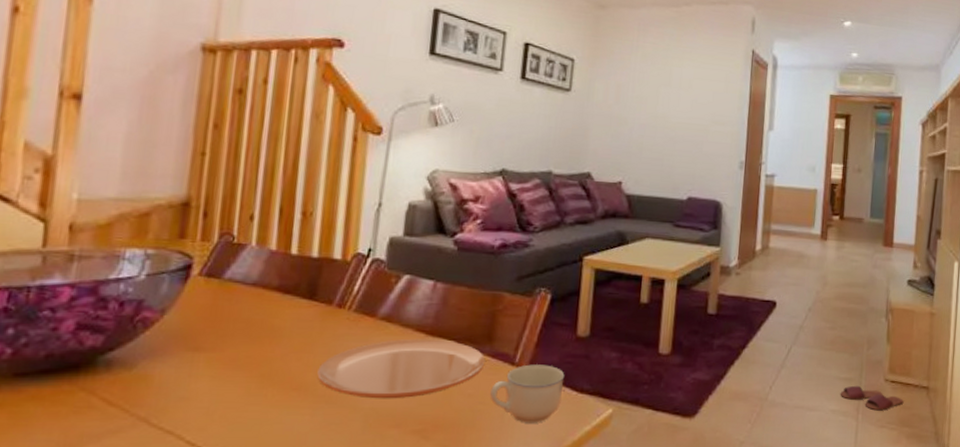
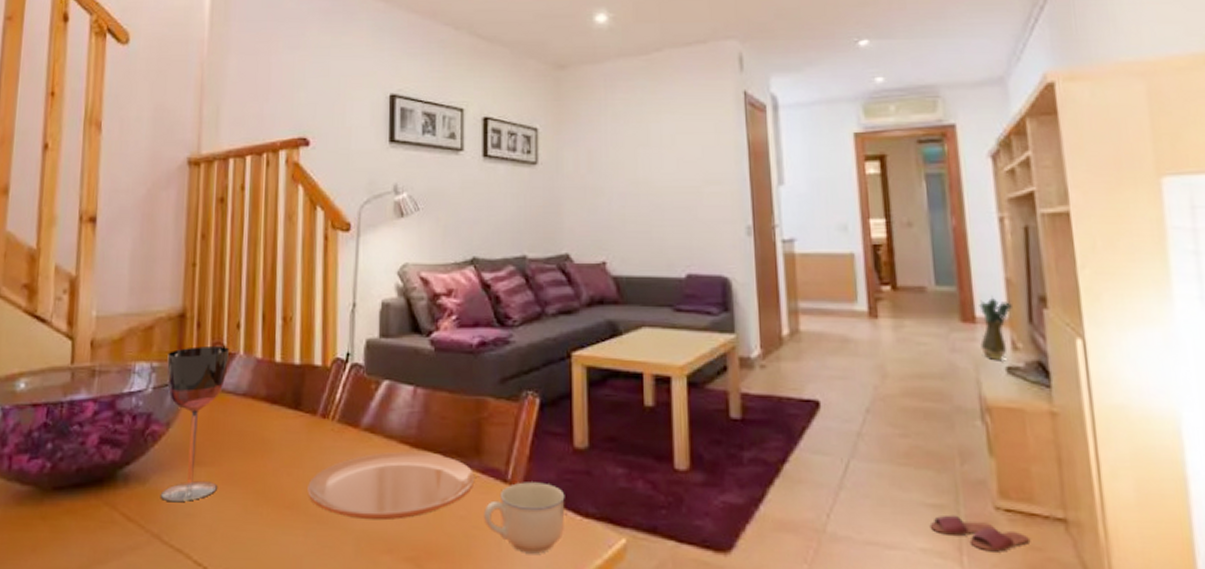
wineglass: none [149,236,239,386] -> present [160,346,229,501]
vase: none [893,227,918,276] -> present [979,295,1012,361]

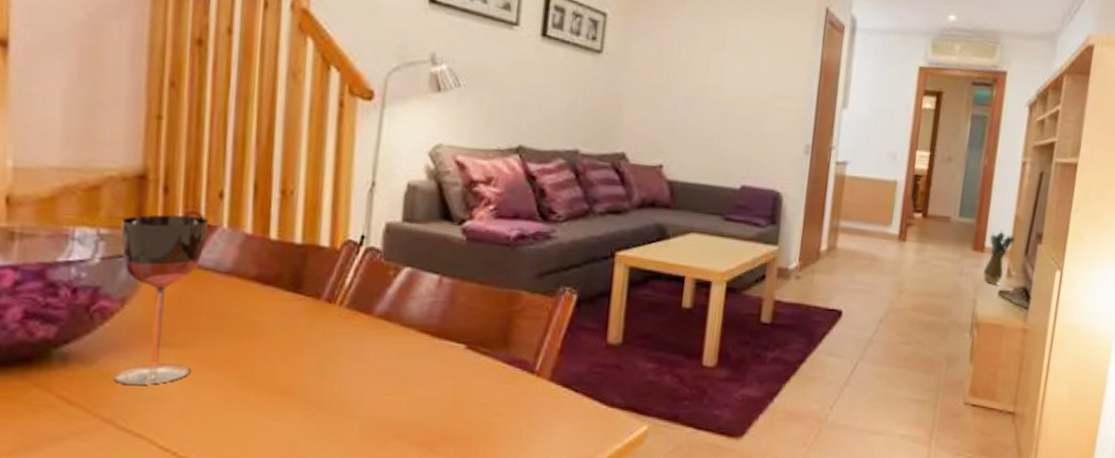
plate: present [308,451,475,521] -> none [306,340,501,407]
cup: present [483,482,565,554] -> none [505,373,593,439]
slippers: present [929,514,1031,552] -> none [911,408,985,437]

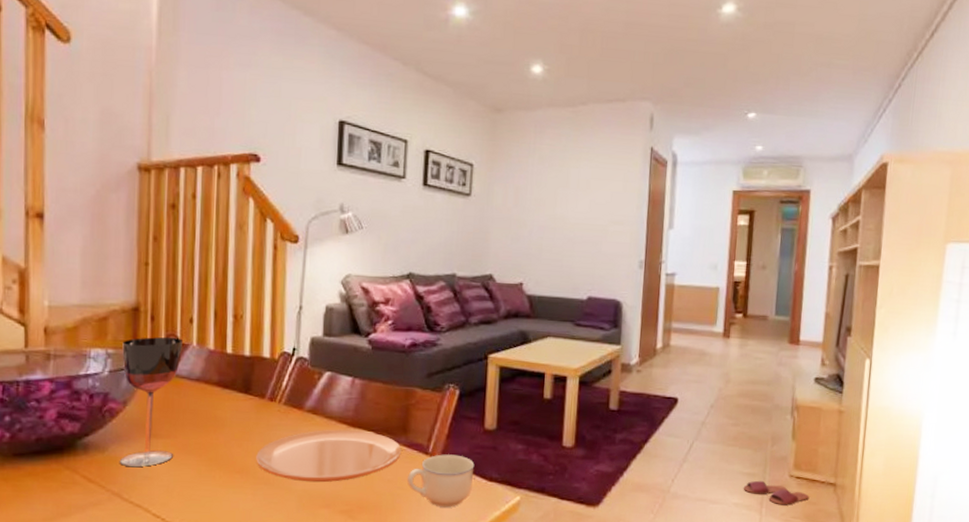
plate: none [306,340,501,407] -> present [256,429,402,483]
cup: none [505,373,593,439] -> present [406,454,475,508]
slippers: none [911,408,985,437] -> present [743,480,810,505]
vase: present [983,229,1015,286] -> none [799,325,827,373]

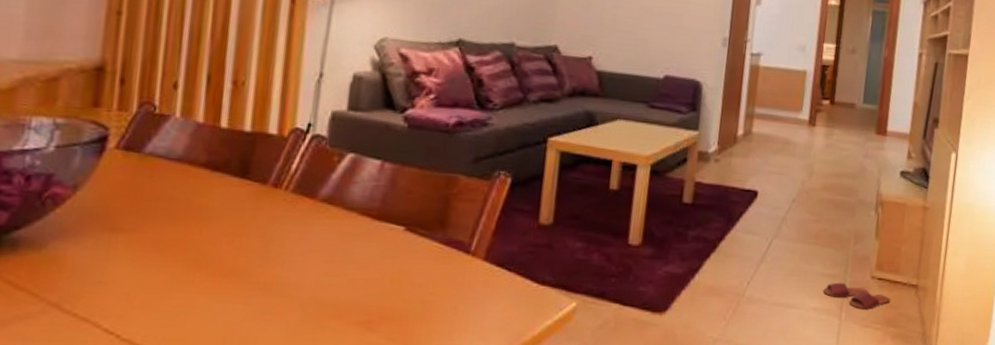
wineglass: present [119,337,182,467] -> none [61,104,161,269]
plate: present [256,429,402,483] -> none [250,223,438,288]
cup: present [406,454,475,508] -> none [441,253,525,316]

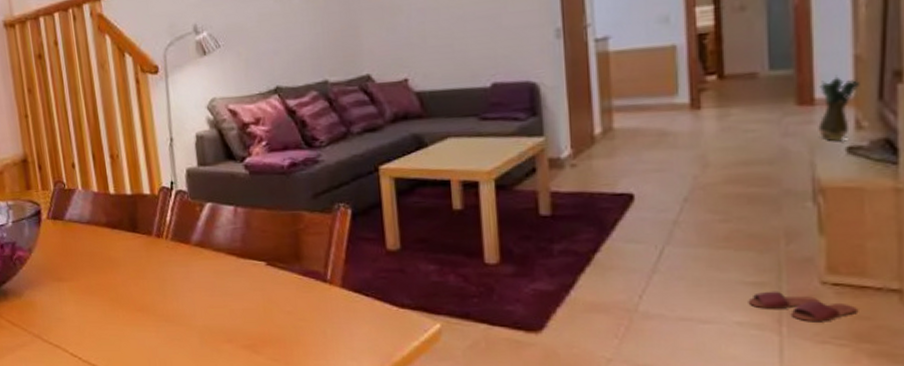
vase: none [885,115,914,167] -> present [818,75,859,142]

